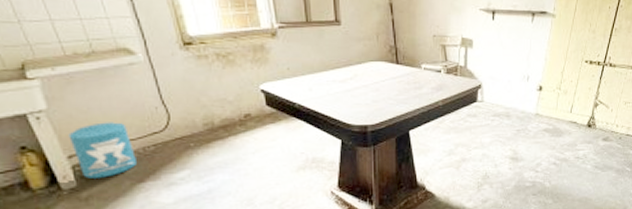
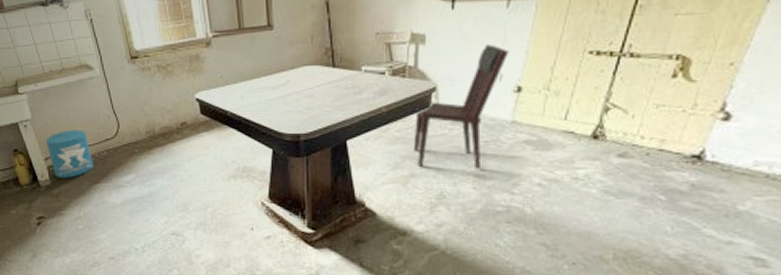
dining chair: none [464,51,534,153] -> present [413,44,509,170]

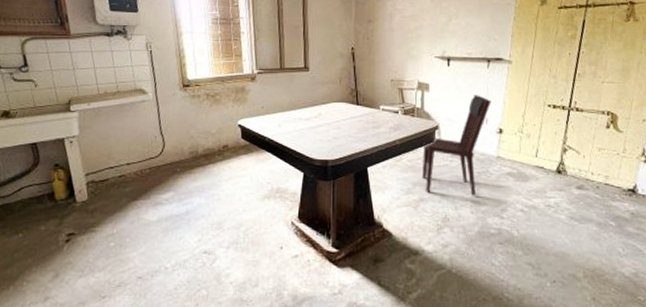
bucket: present [45,129,93,178] -> none [89,147,135,194]

